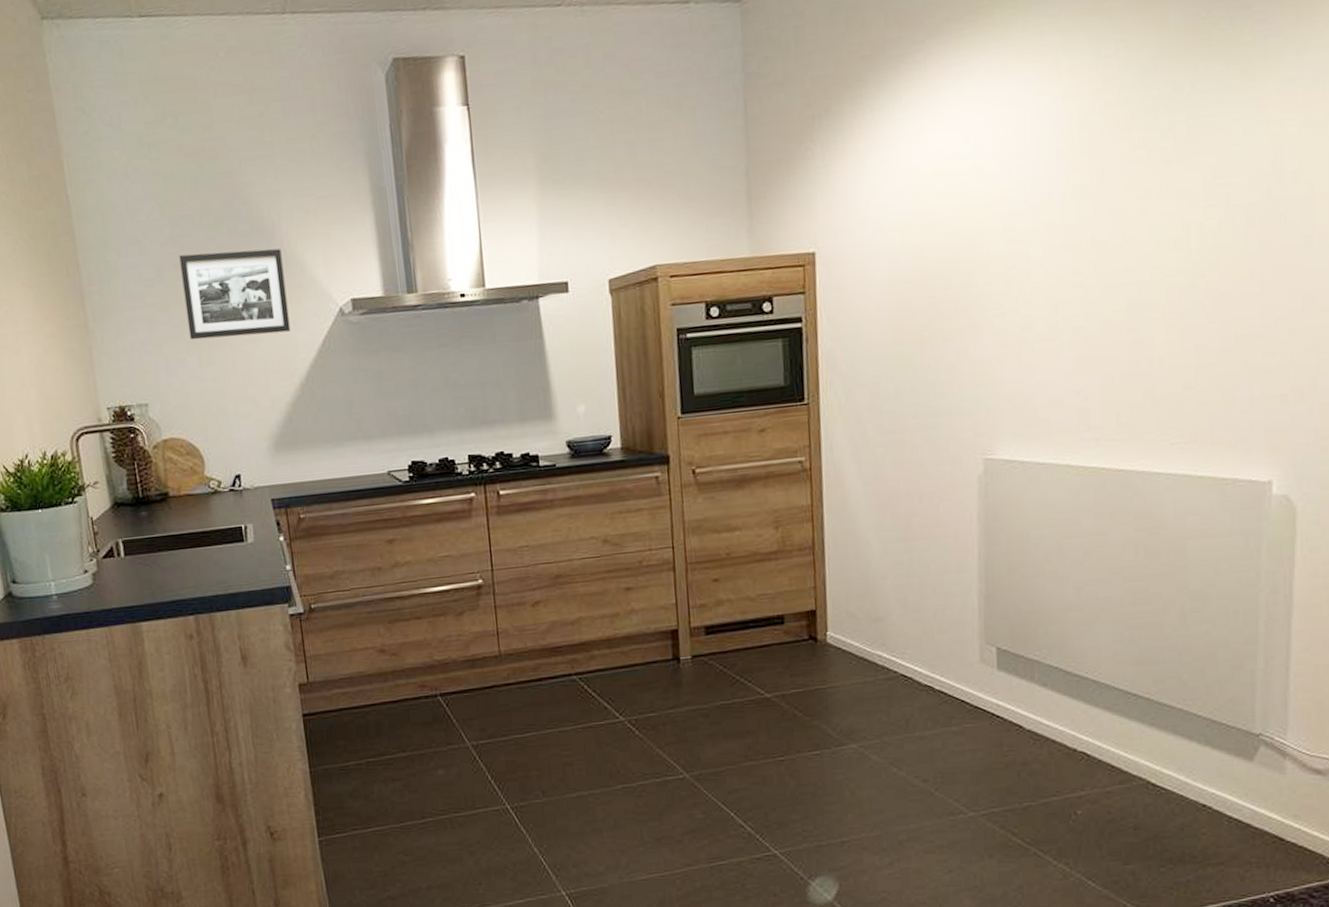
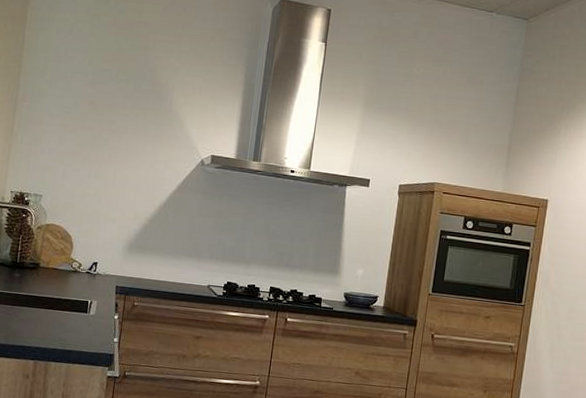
picture frame: present [179,248,291,340] -> none [86,96,169,168]

